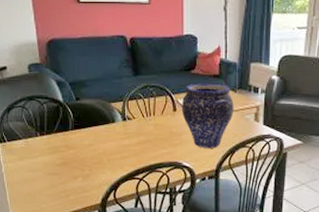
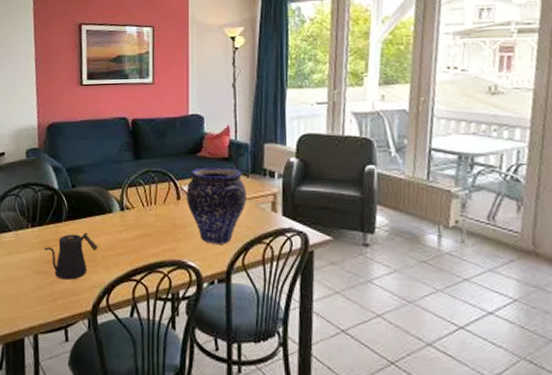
kettle: none [54,139,104,180] -> present [44,232,98,280]

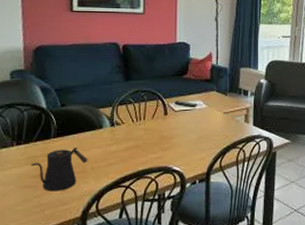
vase: present [186,167,247,244] -> none [172,87,225,151]

